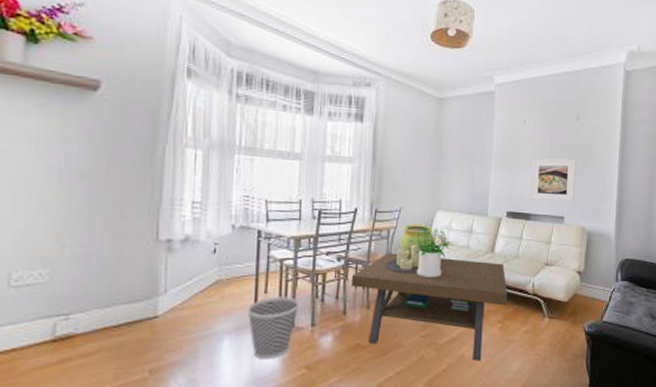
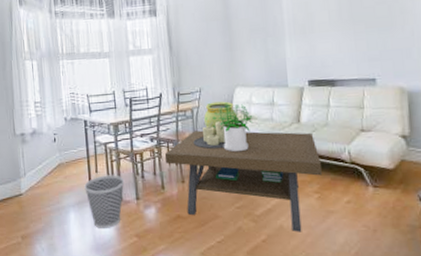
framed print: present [530,158,577,203] -> none [329,15,386,65]

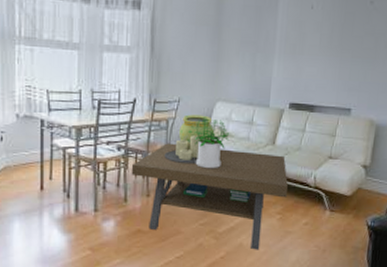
wastebasket: present [84,175,125,228] -> none [34,183,83,240]

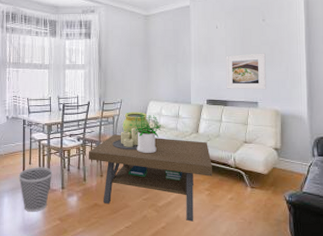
wastebasket: none [34,183,83,240] -> present [19,167,53,212]
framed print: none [315,46,368,94] -> present [226,53,266,90]

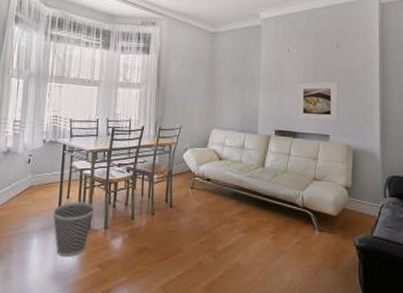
coffee table: present [88,128,212,222] -> none [138,159,278,270]
decorative container: present [123,112,149,139] -> none [180,140,210,171]
potted plant: present [133,115,162,153] -> none [192,144,225,189]

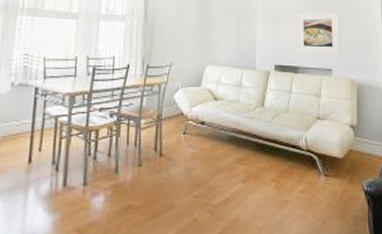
wastebasket: present [53,201,95,257] -> none [21,154,73,222]

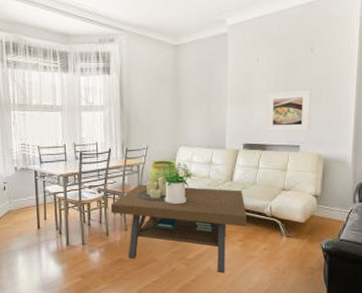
coffee table: none [123,100,280,225] -> present [110,177,246,273]
decorative container: none [171,78,204,114] -> present [149,159,178,189]
potted plant: none [184,83,220,133] -> present [160,162,193,204]

